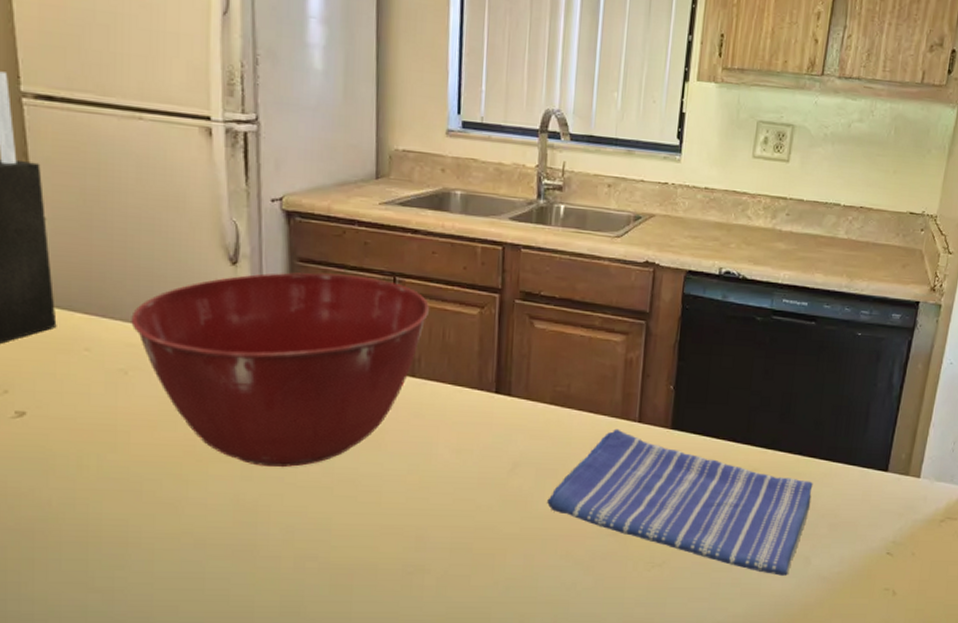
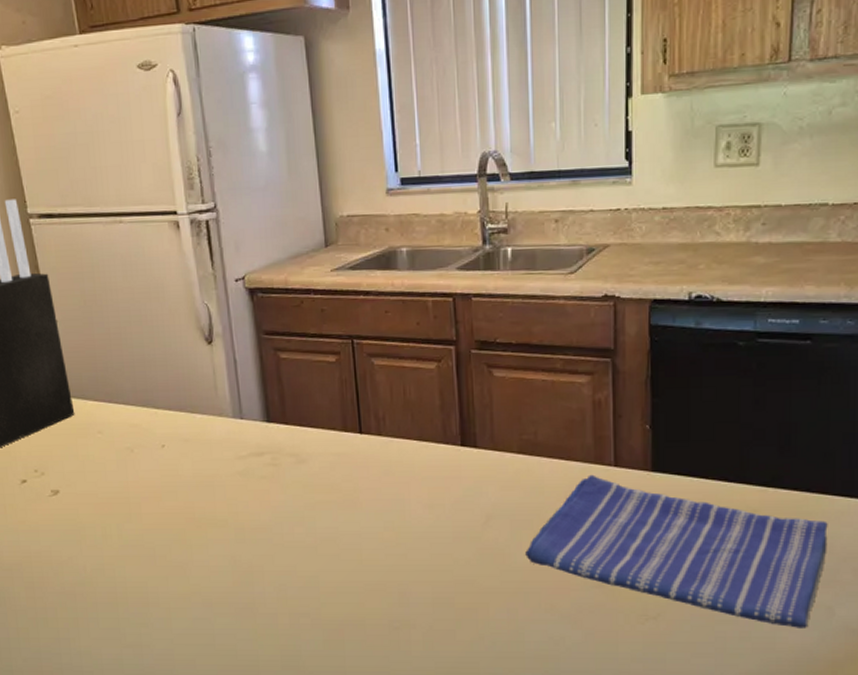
mixing bowl: present [131,272,430,468] -> none [131,342,389,530]

